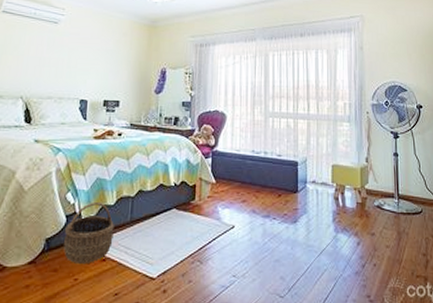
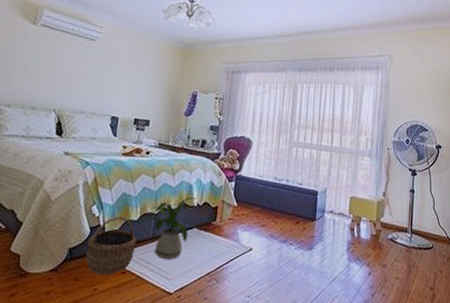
house plant: none [115,177,179,243] -> present [138,197,199,259]

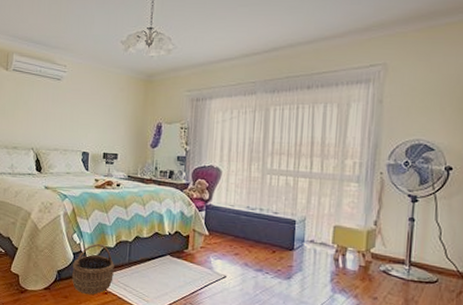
house plant: present [138,197,199,259] -> none [115,226,172,283]

